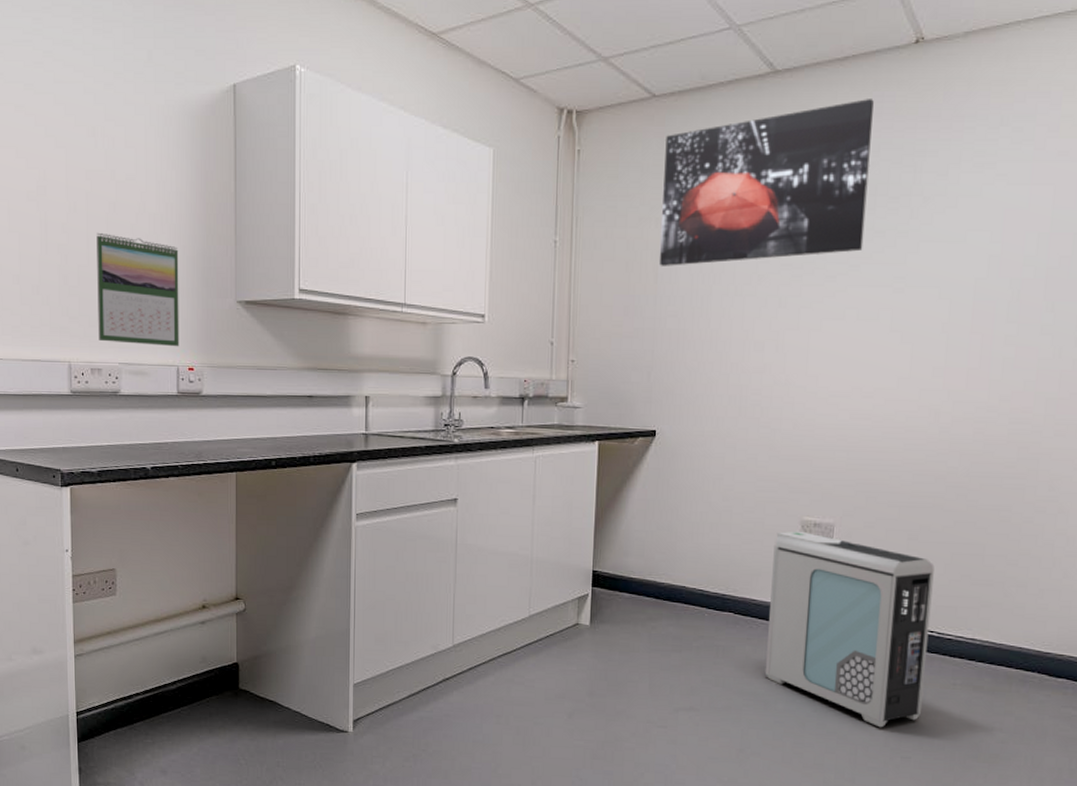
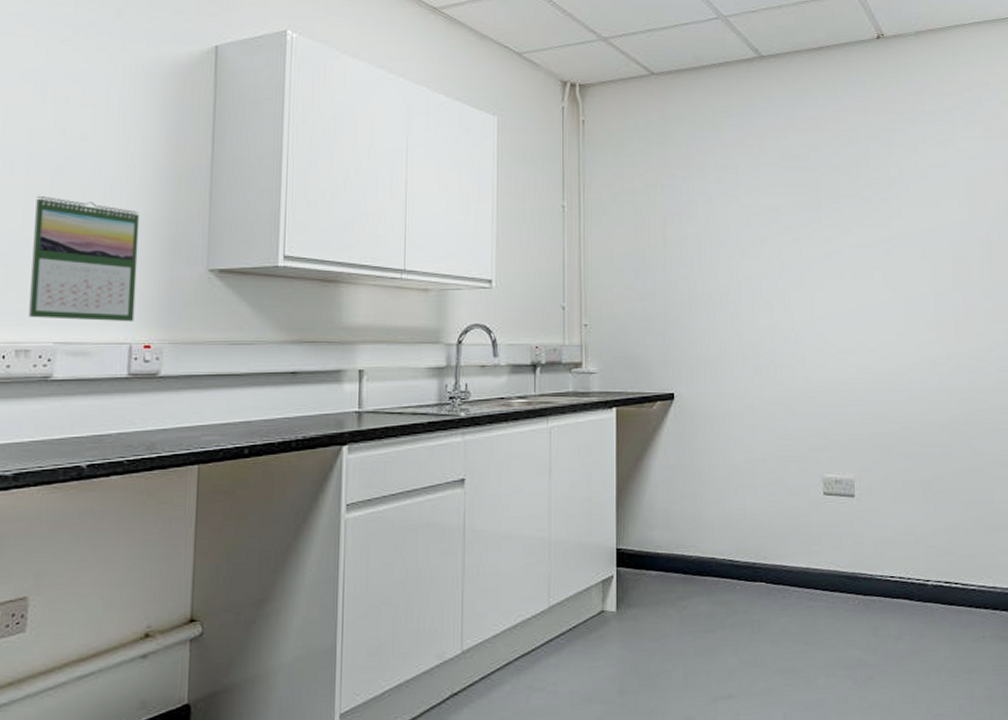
wall art: present [658,99,874,266] -> none [666,83,853,230]
air purifier: present [765,531,935,728] -> none [799,489,957,694]

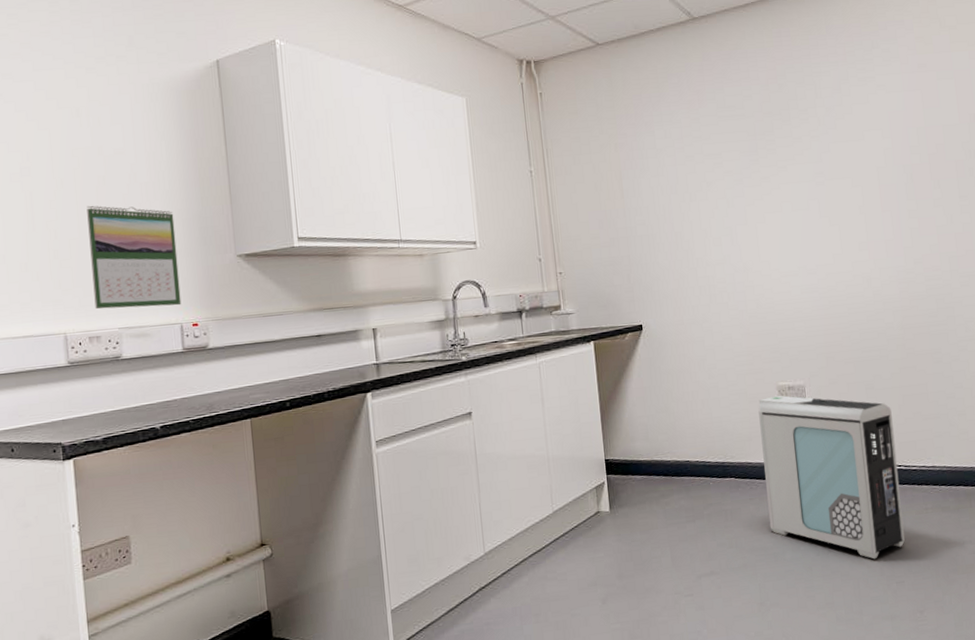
air purifier: none [799,489,957,694] -> present [758,395,905,560]

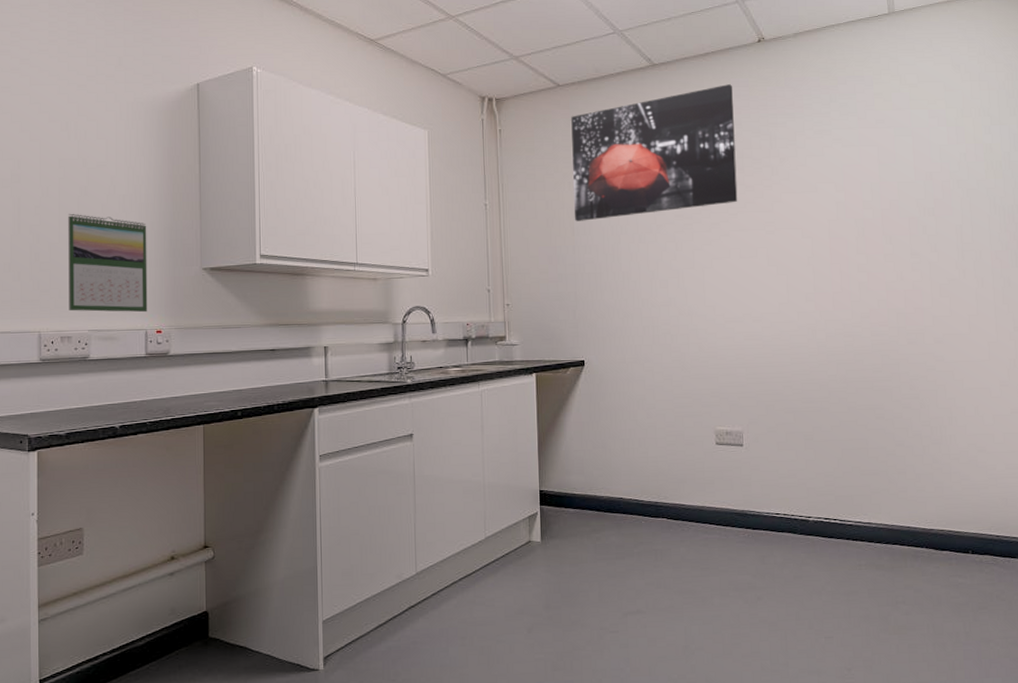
wall art: none [613,35,787,183] -> present [571,84,738,221]
air purifier: present [758,395,905,560] -> none [695,439,836,612]

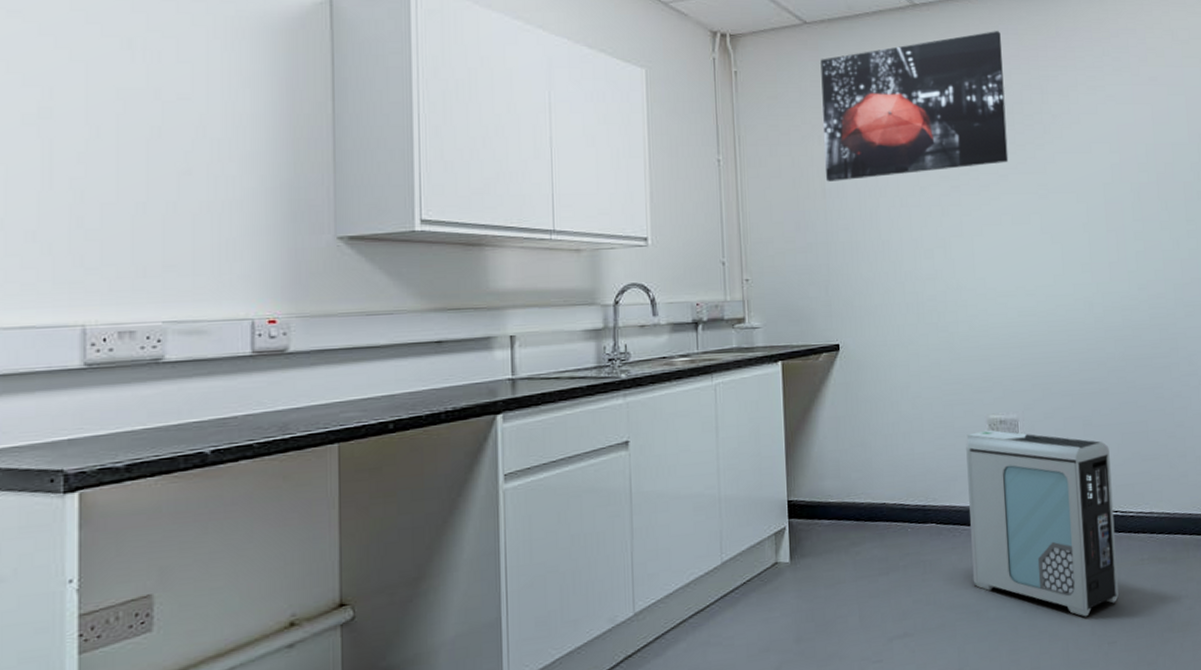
calendar: present [68,213,148,313] -> none [131,162,255,297]
air purifier: none [695,439,836,612] -> present [966,430,1119,617]

